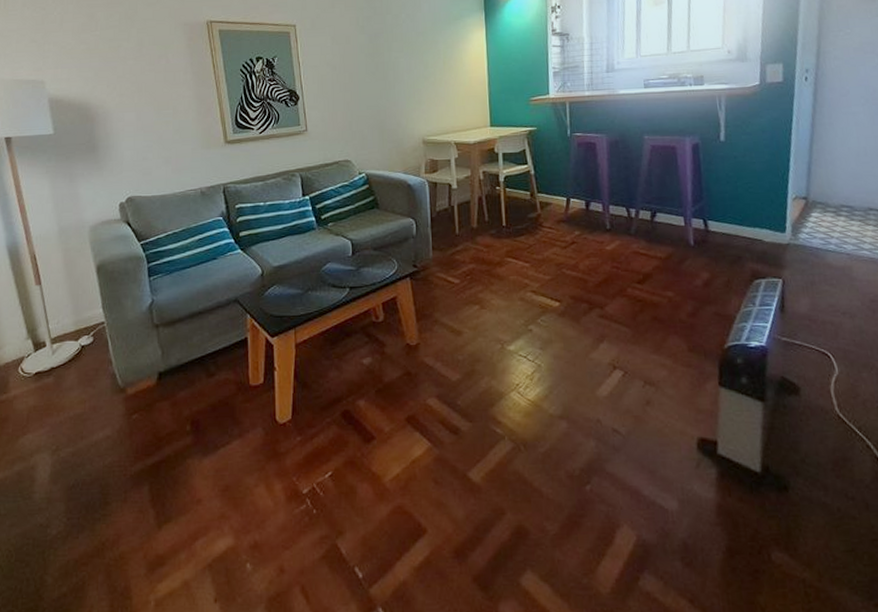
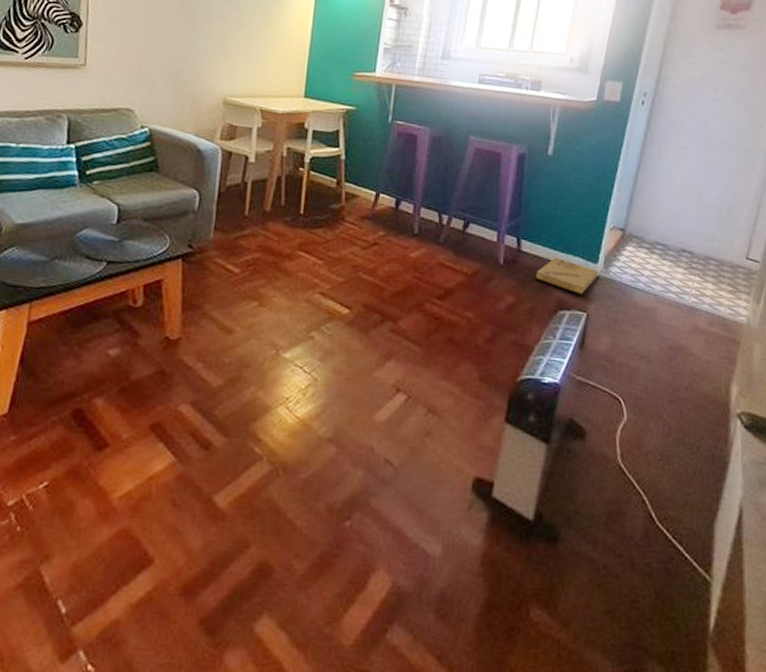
cardboard box: none [727,232,788,263] -> present [536,257,598,295]

